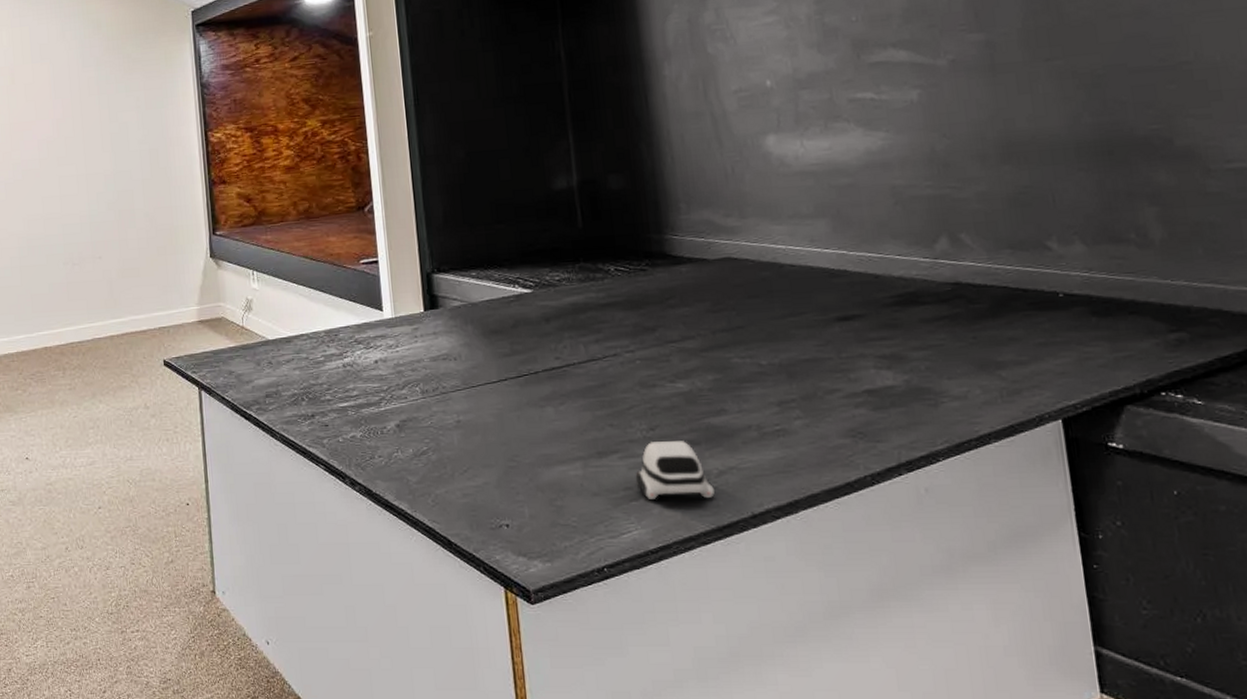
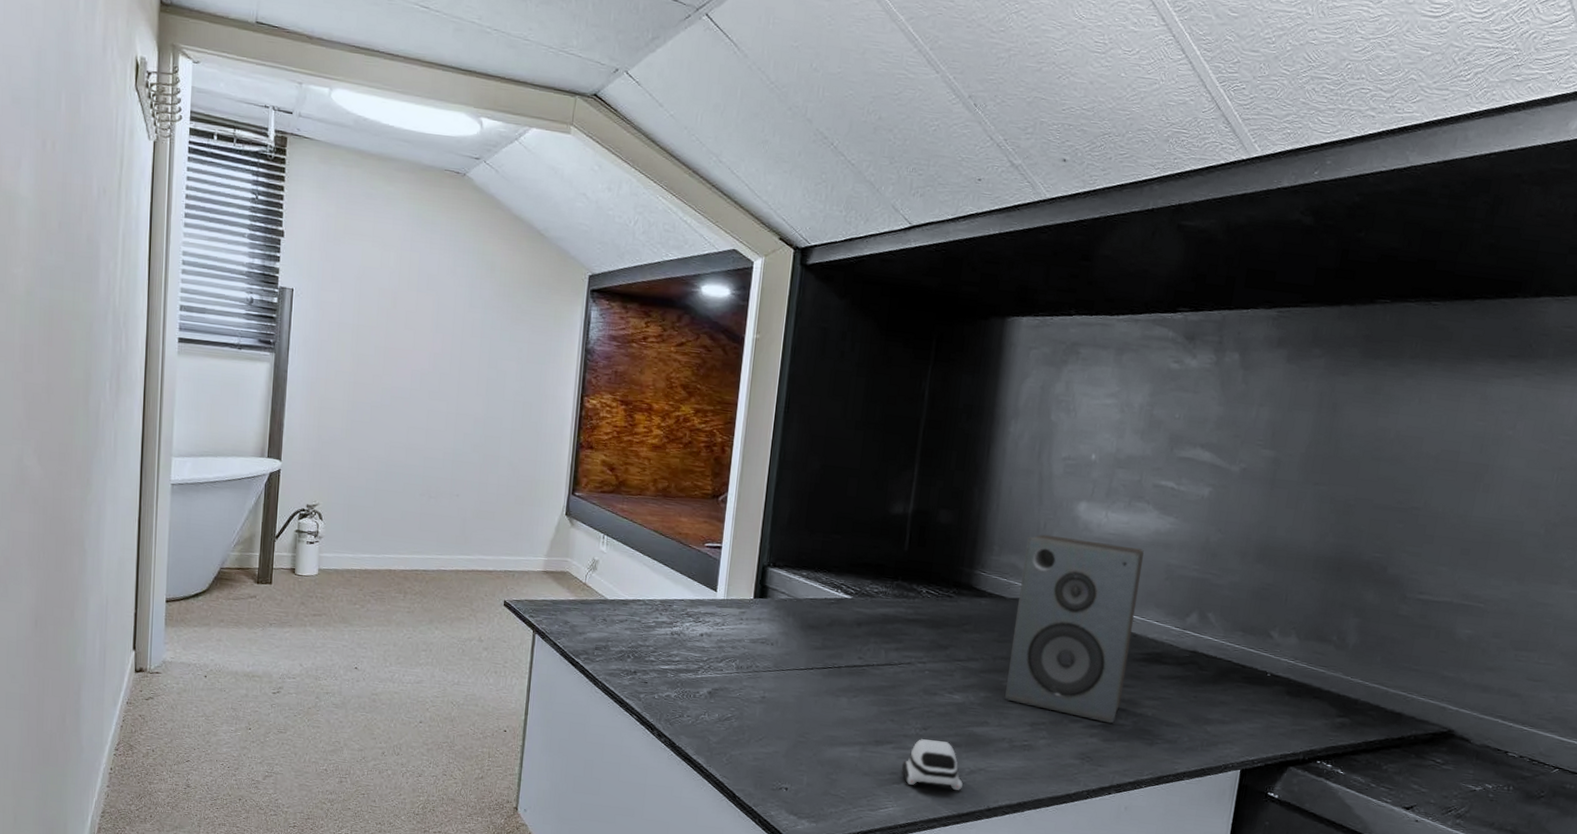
speaker: none [716,175,883,388] -> present [1004,534,1144,724]

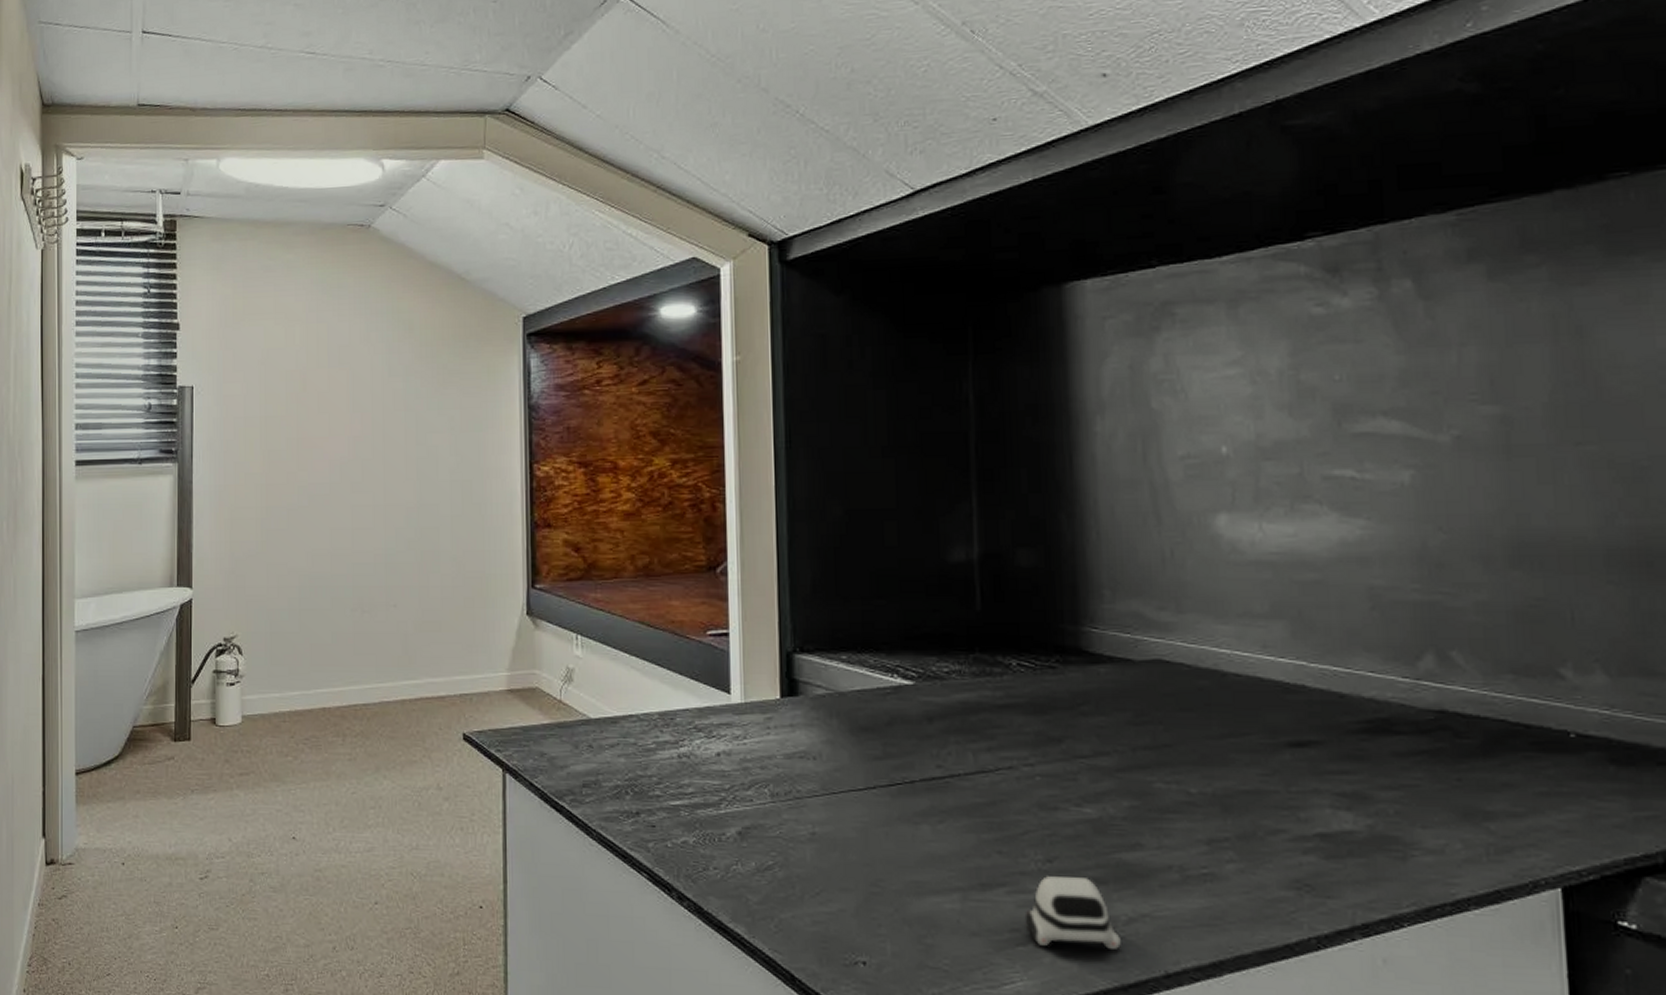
speaker: present [1004,534,1144,724] -> none [1150,565,1342,831]

